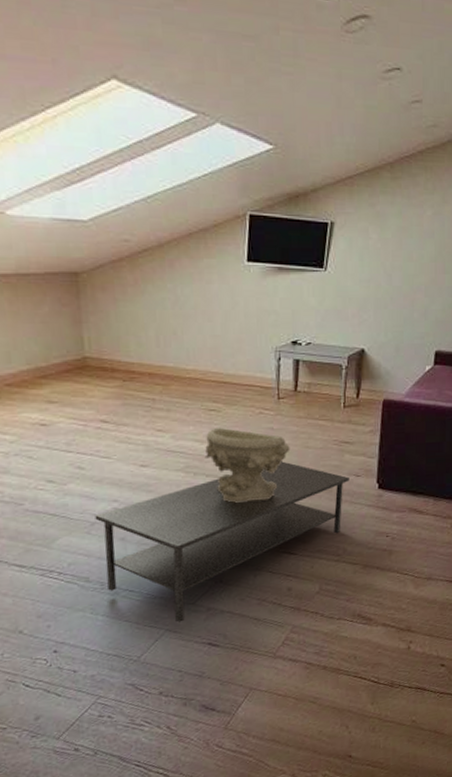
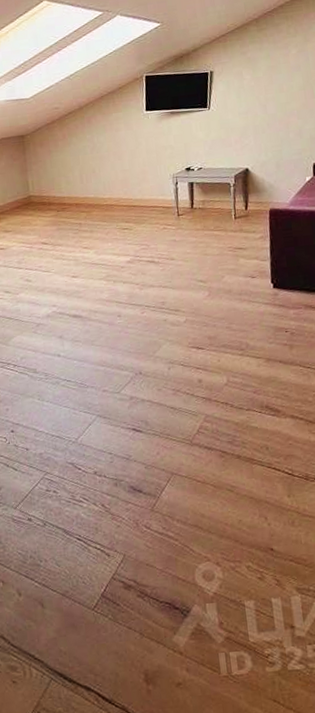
coffee table: present [94,461,349,623] -> none [39,267,246,409]
decorative bowl: present [205,427,290,503] -> none [121,242,192,305]

